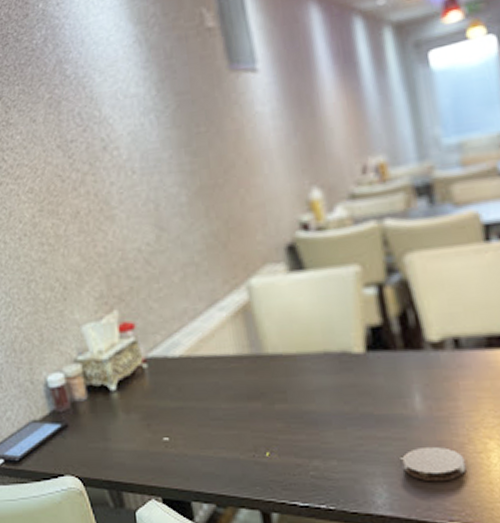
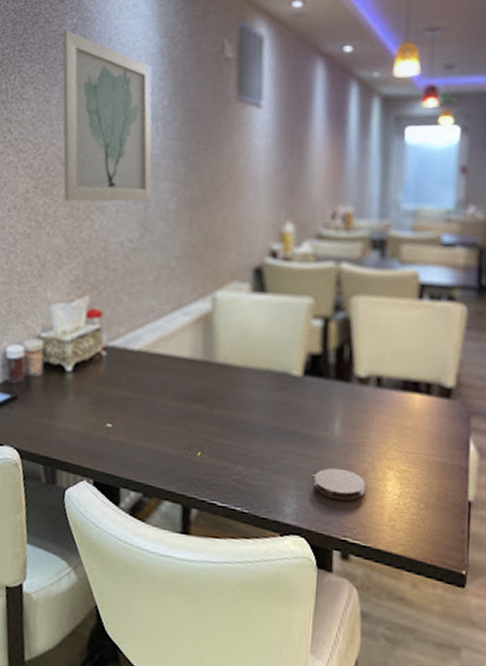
wall art: none [34,43,160,217] -> present [62,30,152,202]

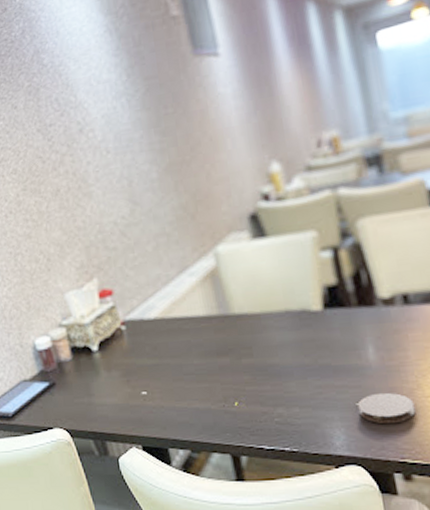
wall art: present [62,30,152,202] -> none [13,35,133,195]

